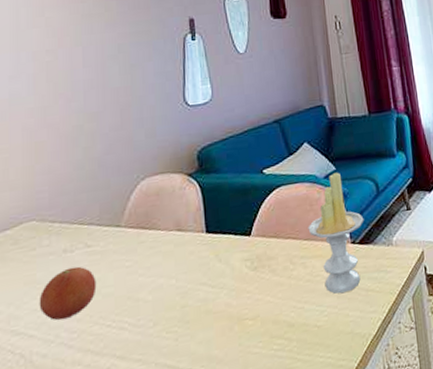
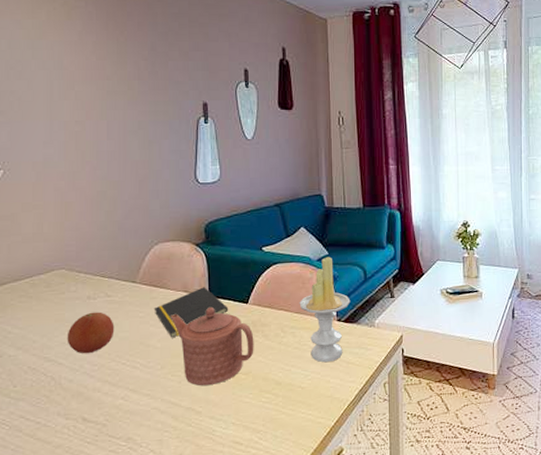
notepad: none [142,222,229,288] -> present [154,287,229,338]
teapot: none [162,244,261,341] -> present [170,306,254,386]

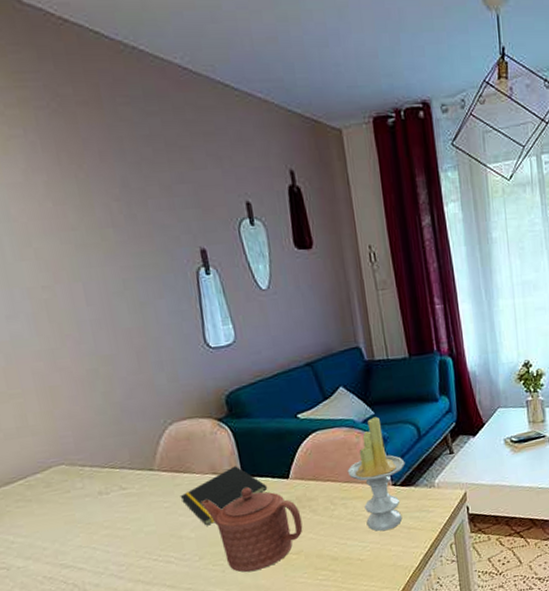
fruit: present [67,311,115,354] -> none [82,507,138,555]

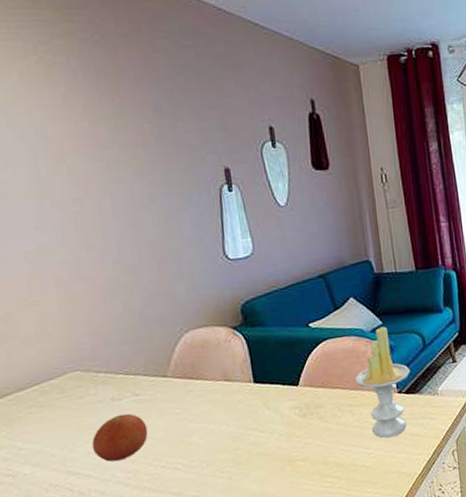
fruit: none [82,507,138,555] -> present [91,413,148,462]
notepad: present [180,466,268,526] -> none [191,373,278,433]
teapot: present [201,486,303,572] -> none [212,393,310,479]

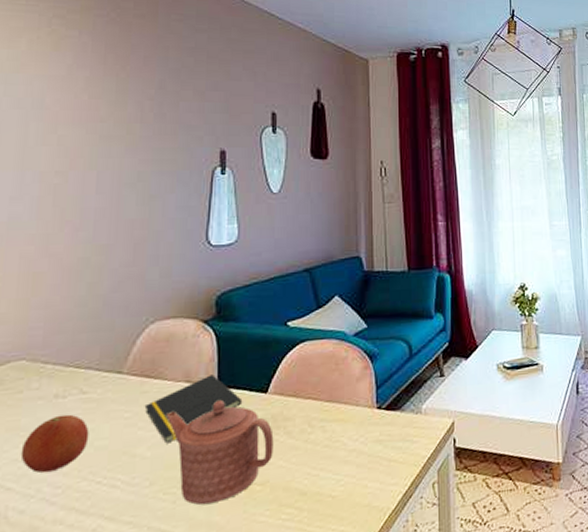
notepad: none [191,373,278,433] -> present [144,374,243,444]
teapot: none [212,393,310,479] -> present [166,399,274,505]
candle: present [355,326,411,438] -> none [331,330,393,463]

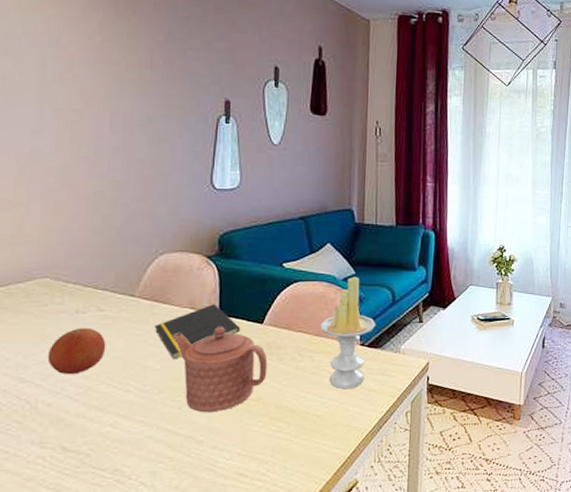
candle: none [331,330,393,463] -> present [320,276,376,390]

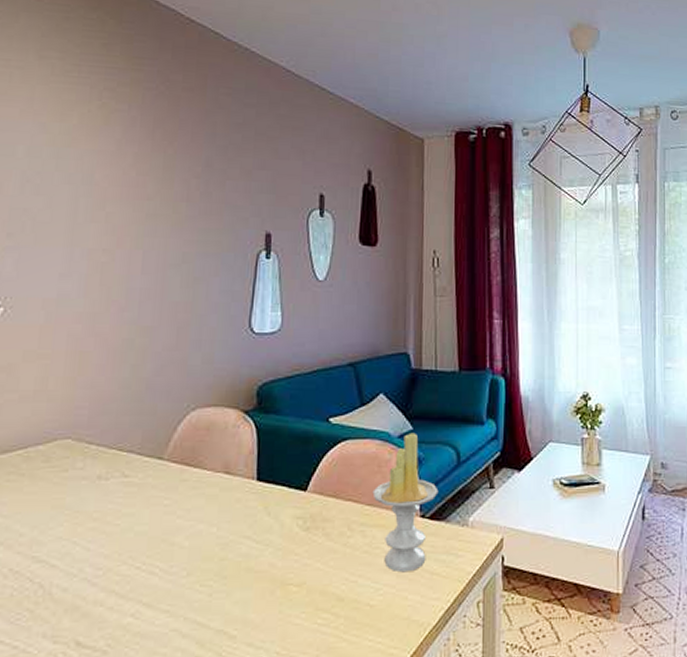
fruit: present [47,327,106,375] -> none [65,496,130,554]
notepad: present [154,304,241,359] -> none [183,467,281,535]
teapot: present [173,326,268,413] -> none [204,494,312,601]

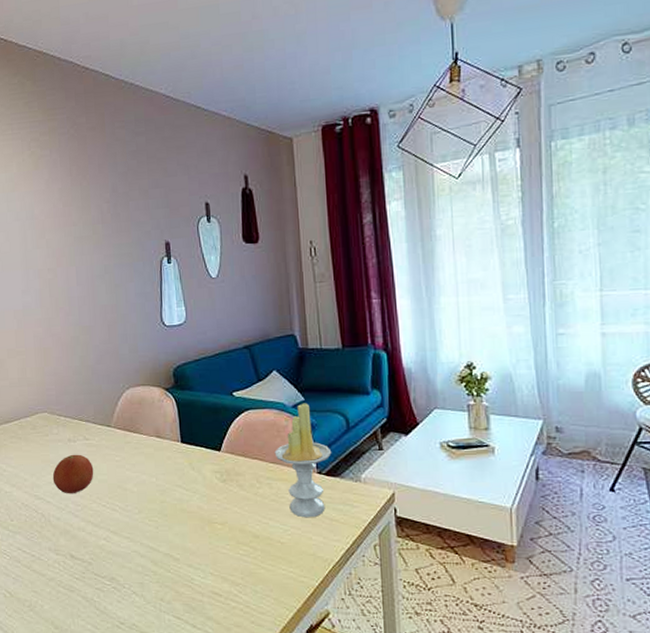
fruit: none [65,496,130,554] -> present [52,454,94,494]

